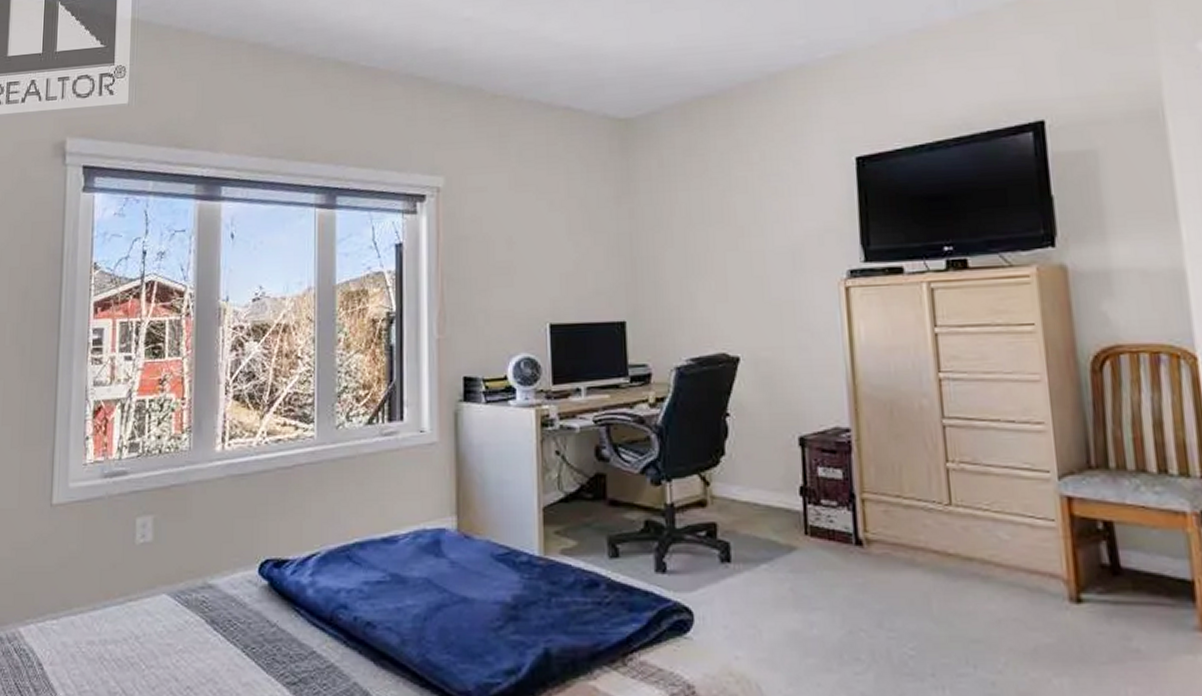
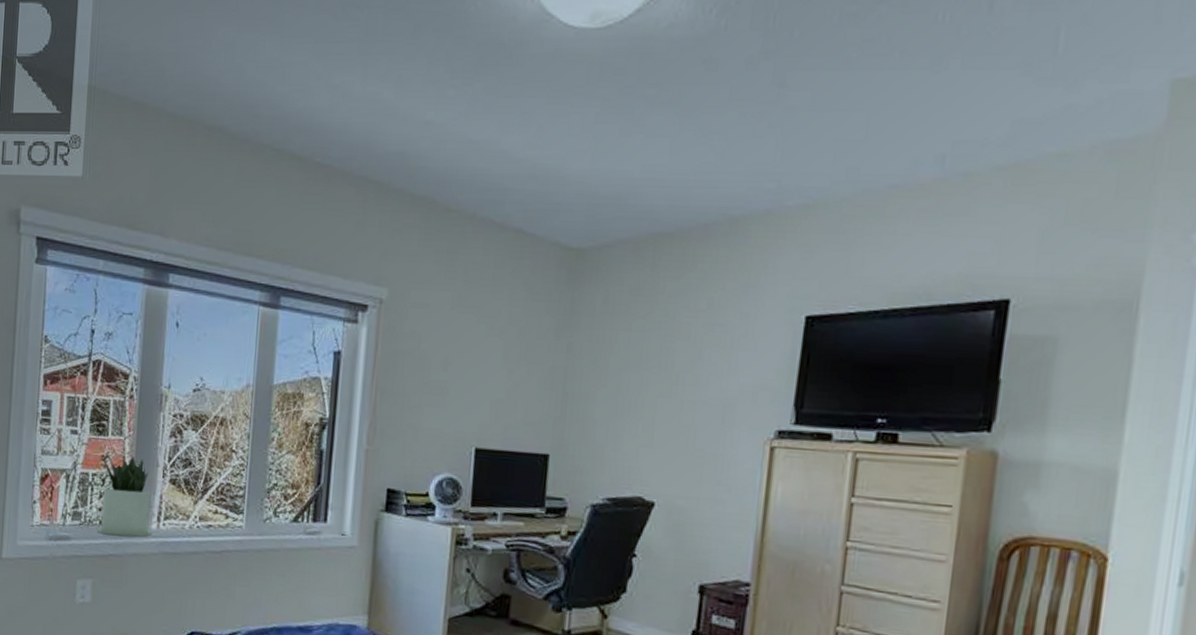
planter: none [155,376,218,466] -> present [95,456,154,538]

